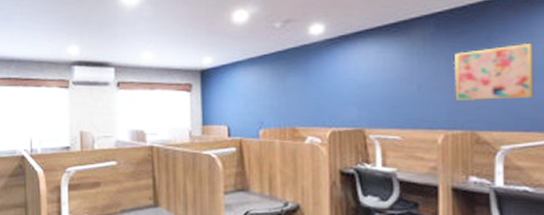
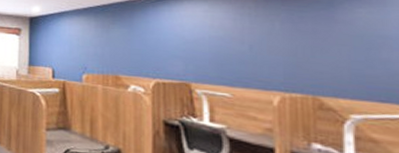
wall art: present [453,42,534,102] -> none [290,10,391,68]

